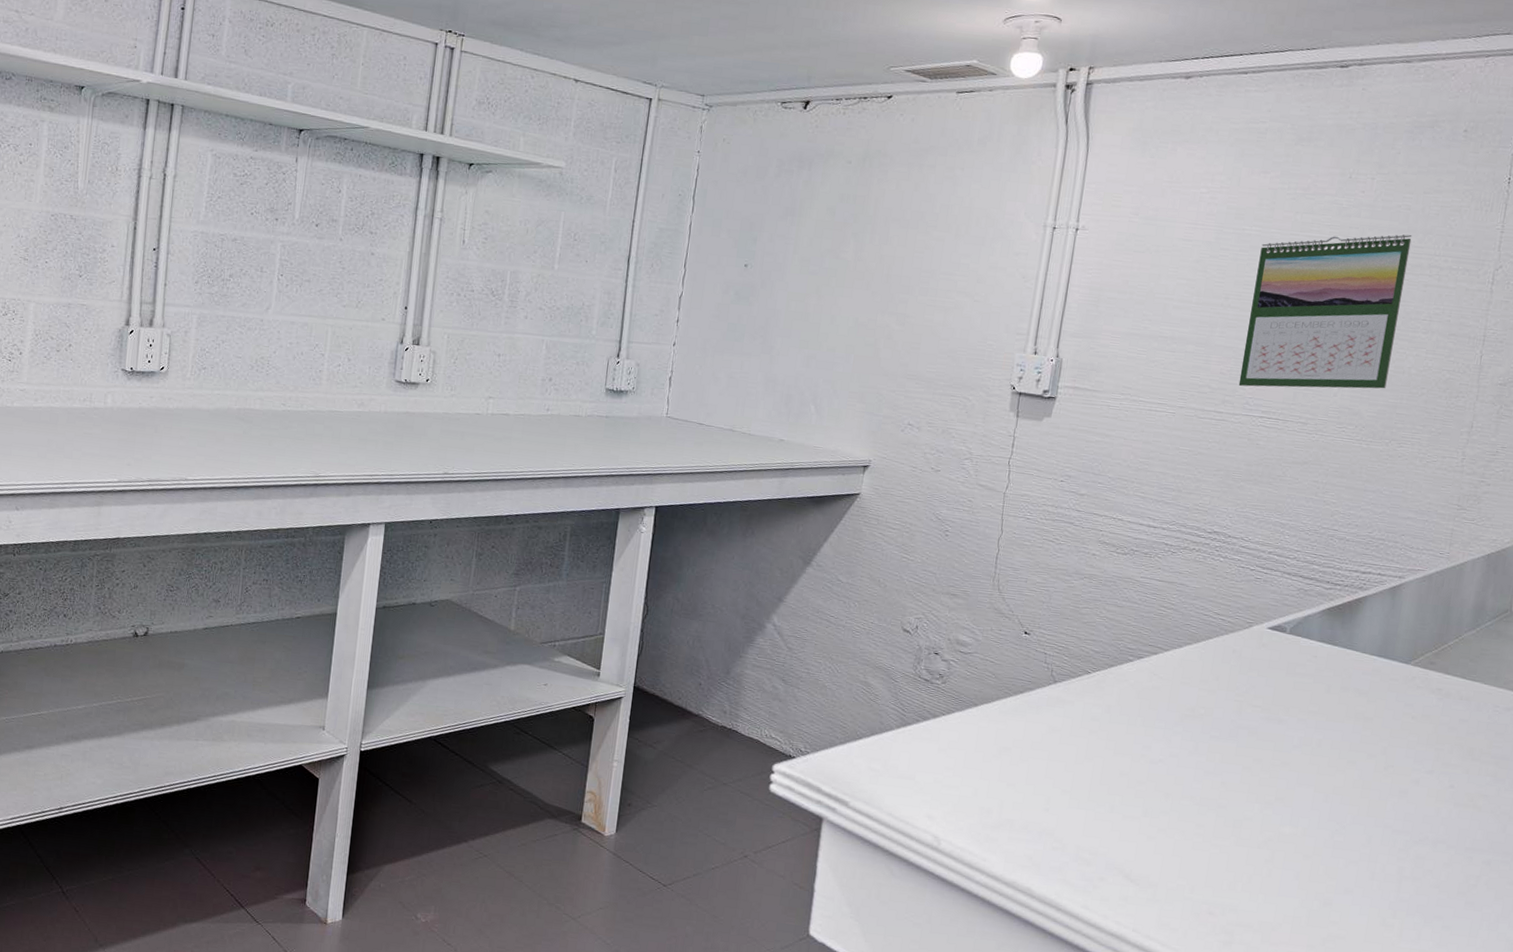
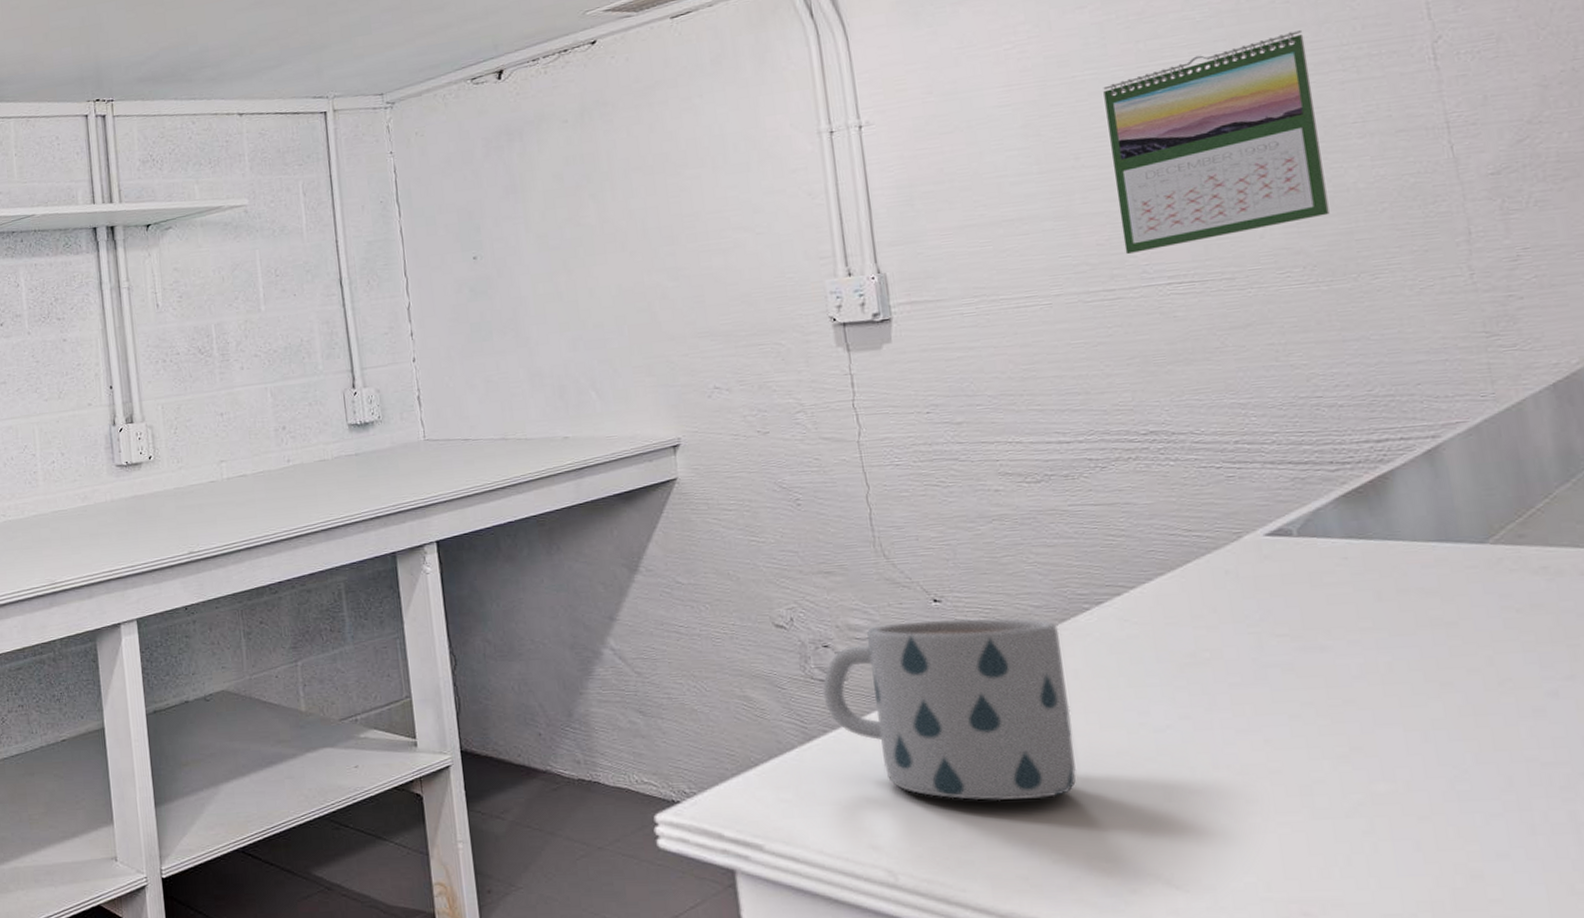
mug: none [924,644,1107,800] -> present [822,618,1076,801]

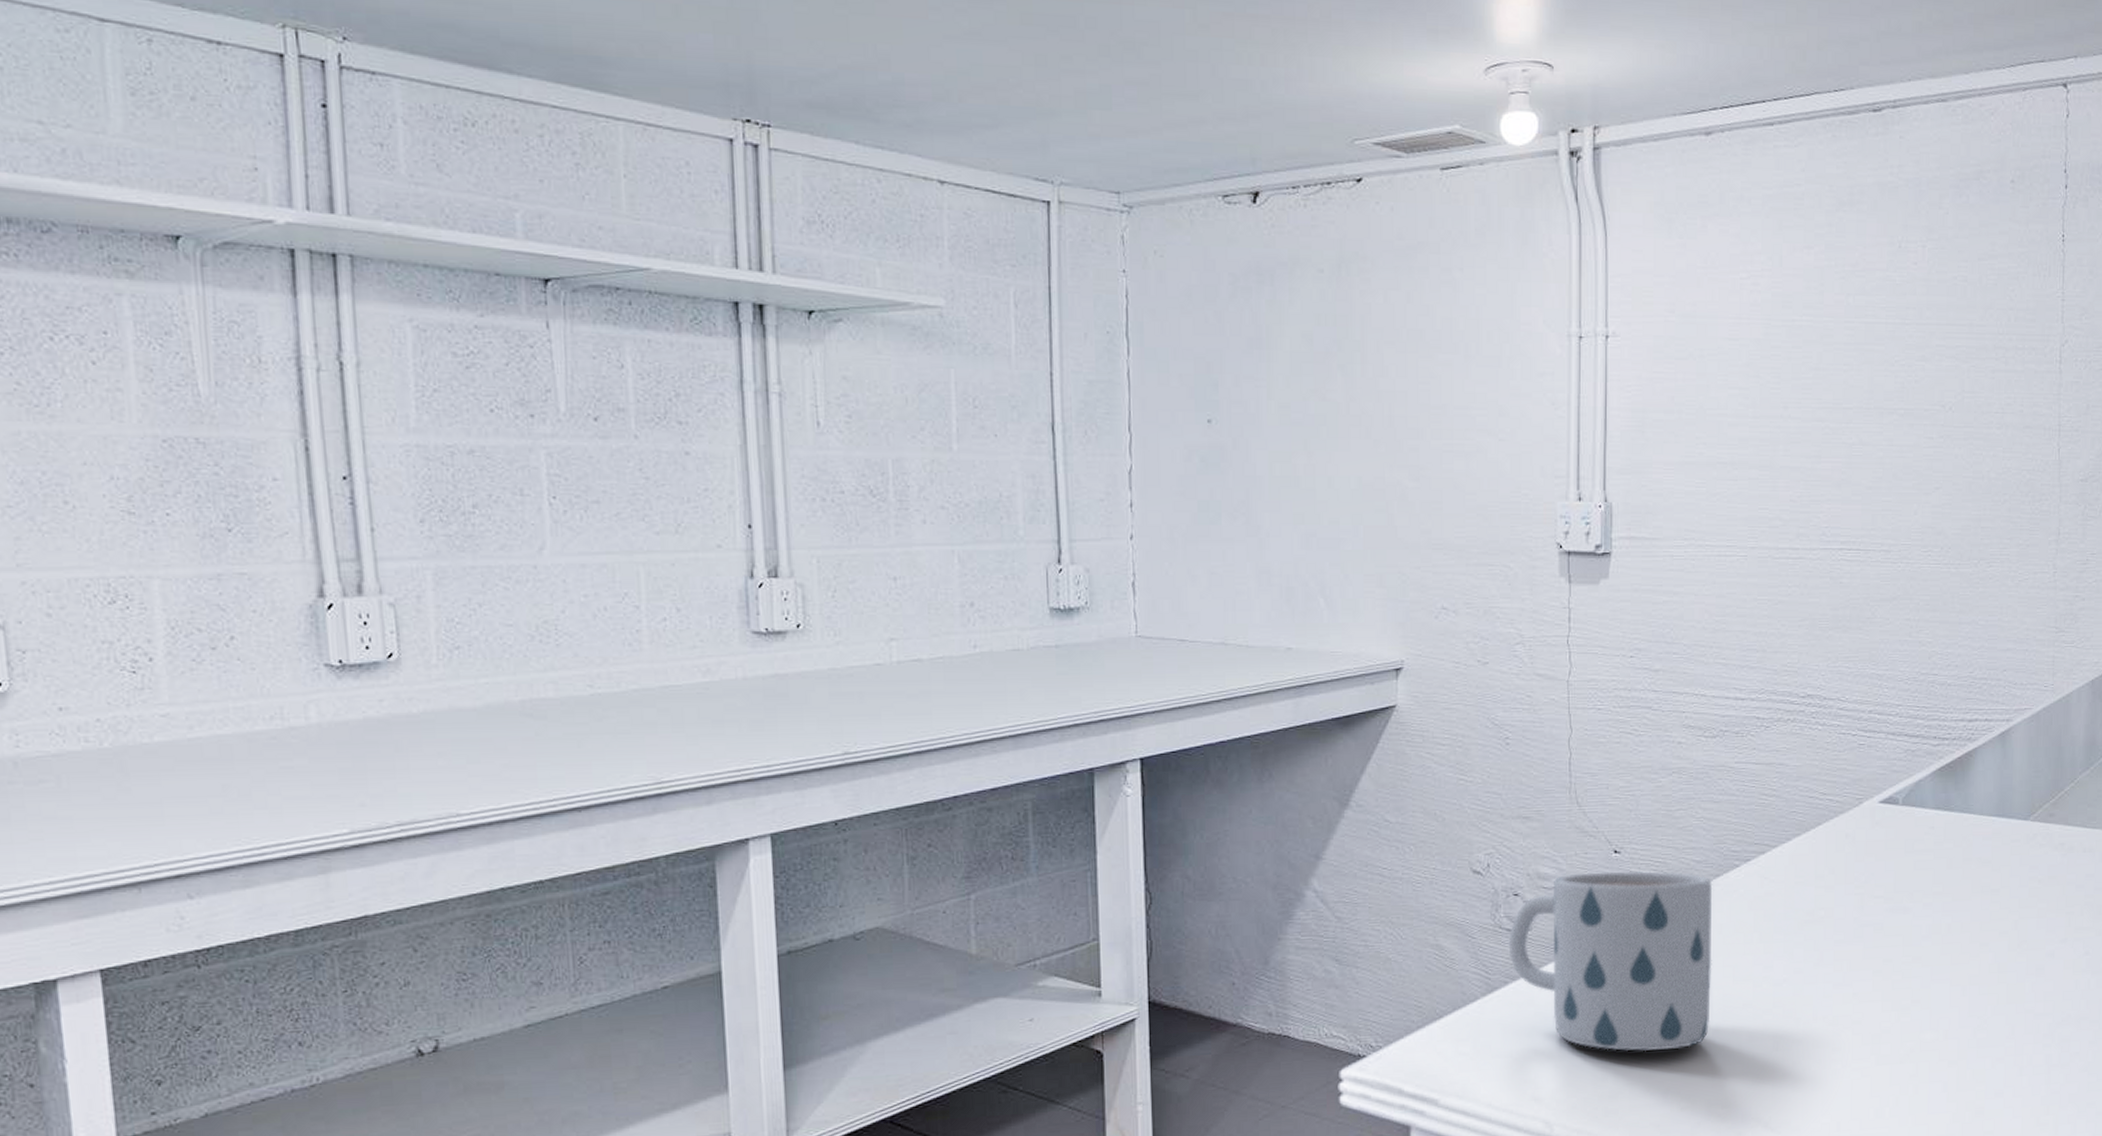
calendar: present [1103,30,1330,255] -> none [1811,312,1973,515]

